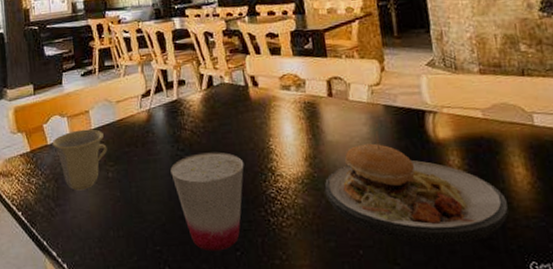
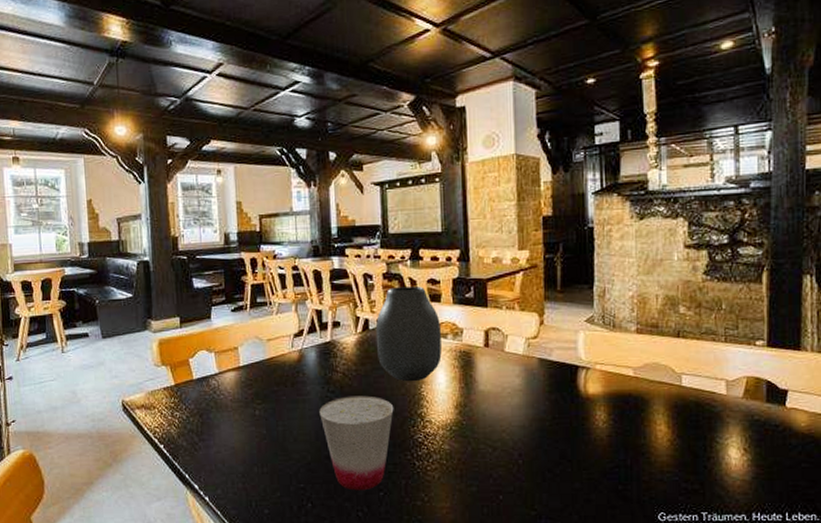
cup: present [52,129,108,191] -> none [197,366,256,427]
vase: none [219,41,287,136] -> present [375,286,442,382]
plate: present [324,121,509,245] -> none [471,373,647,493]

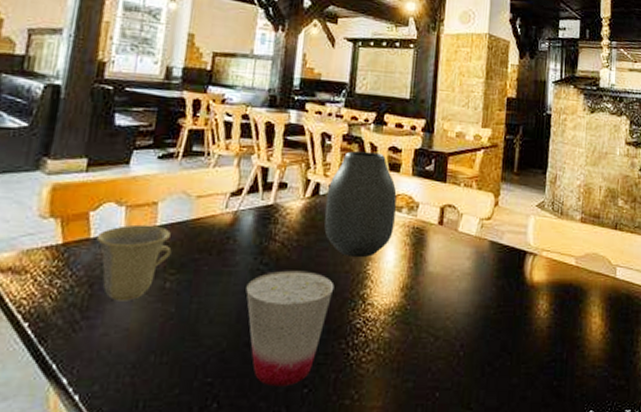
cup: none [197,366,256,427] -> present [96,224,172,301]

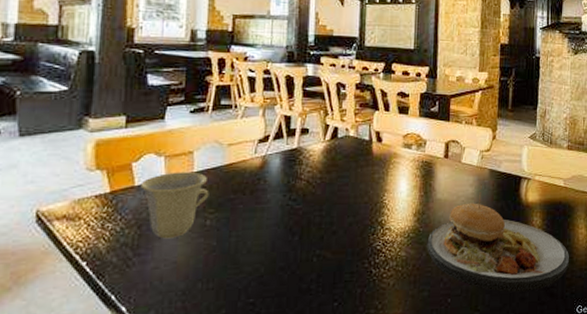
cup: present [246,270,335,387] -> none [278,204,356,303]
vase: present [324,151,397,258] -> none [343,98,407,190]
plate: none [414,256,581,390] -> present [427,183,570,293]

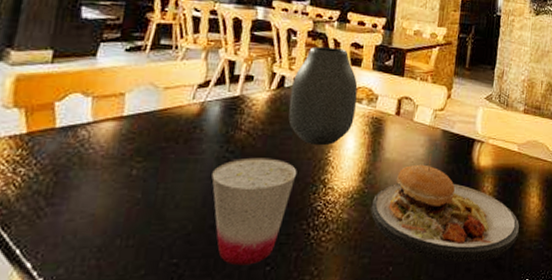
cup: present [140,171,209,239] -> none [61,114,139,188]
cup: none [278,204,356,303] -> present [211,157,297,266]
vase: none [343,98,407,190] -> present [288,46,358,146]

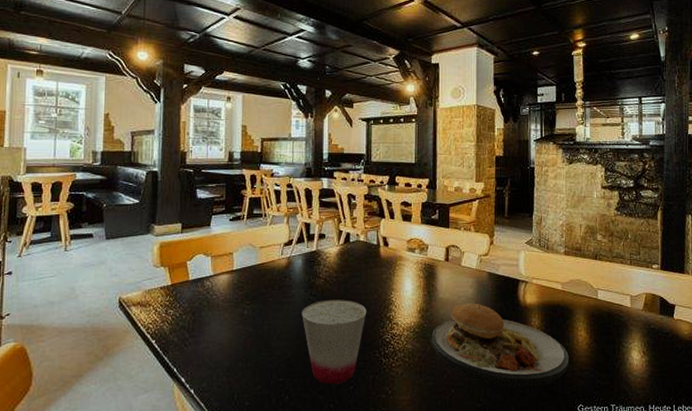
vase: present [288,46,358,146] -> none [355,207,410,289]

